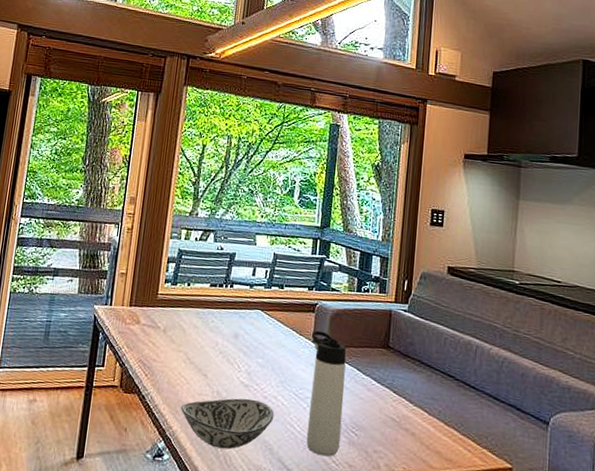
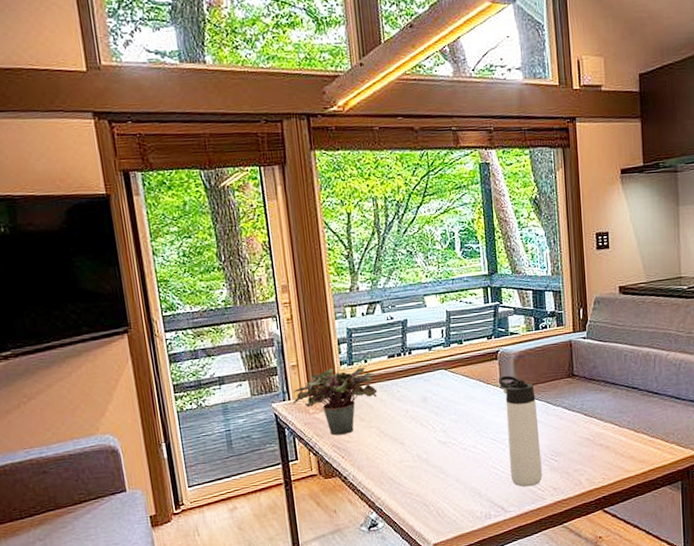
potted plant: none [113,284,194,353] -> present [292,366,378,436]
decorative bowl: present [180,398,275,449] -> none [384,453,477,505]

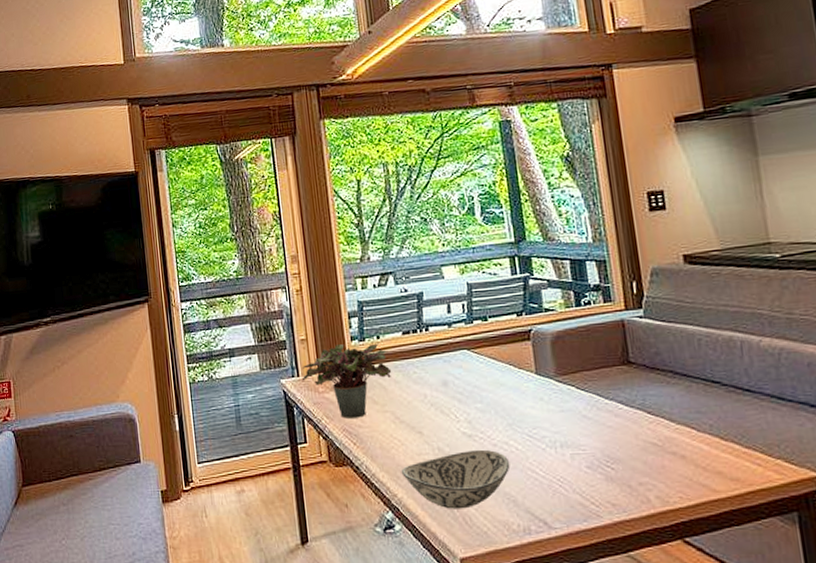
decorative bowl: none [384,453,477,505] -> present [401,449,510,509]
thermos bottle: present [498,375,542,487] -> none [532,359,596,499]

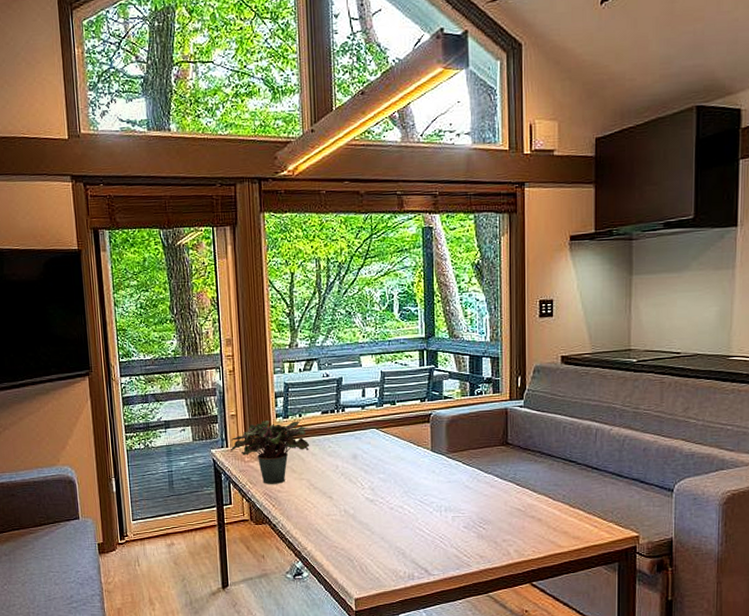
decorative bowl: present [401,449,510,509] -> none [311,512,403,560]

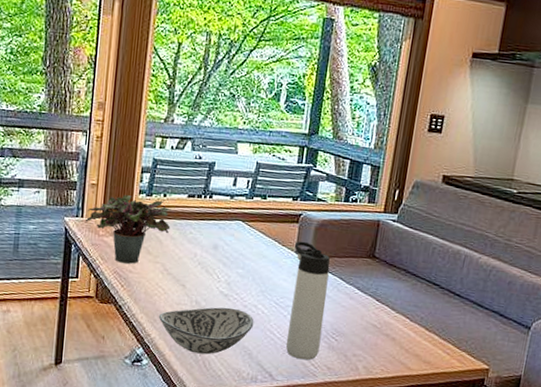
decorative bowl: none [311,512,403,560] -> present [158,307,254,355]
thermos bottle: none [429,439,469,552] -> present [285,241,330,361]

